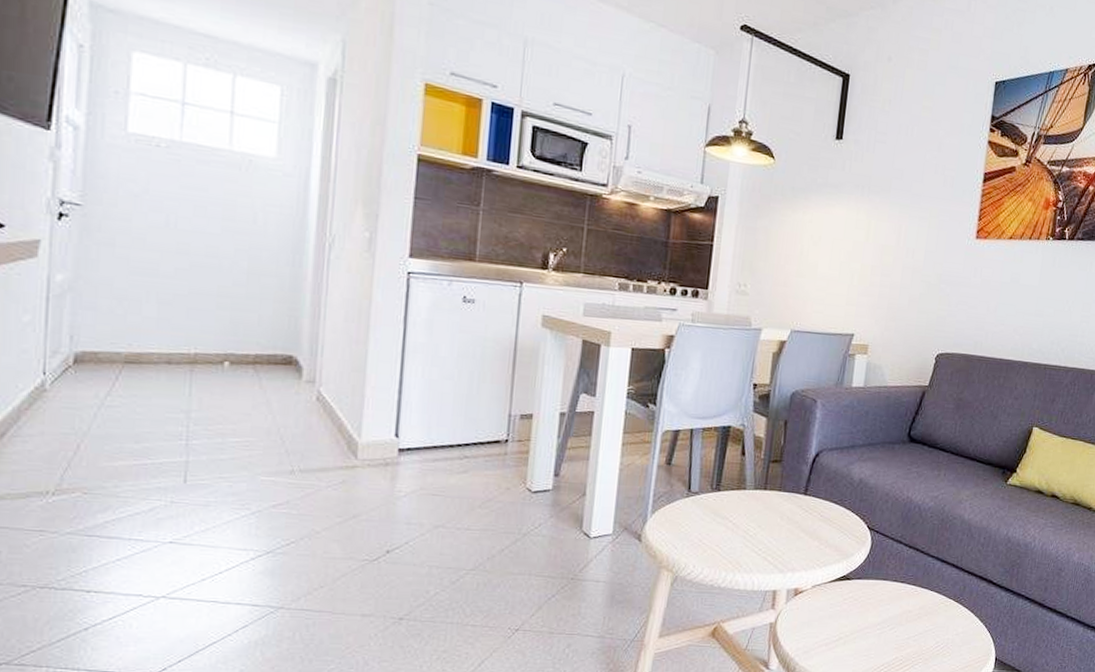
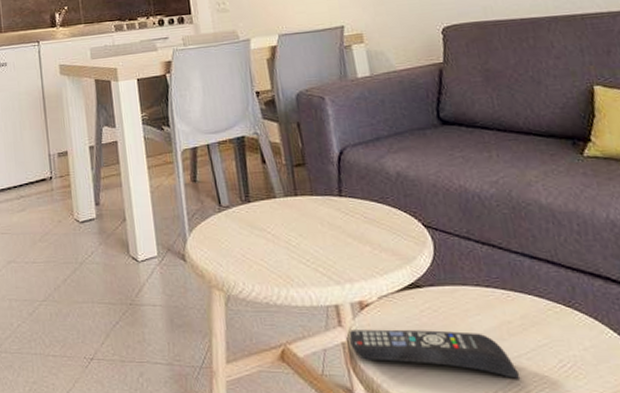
remote control: none [777,612,905,655] -> present [349,329,521,379]

